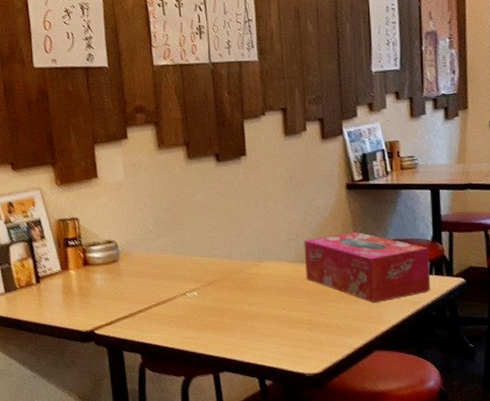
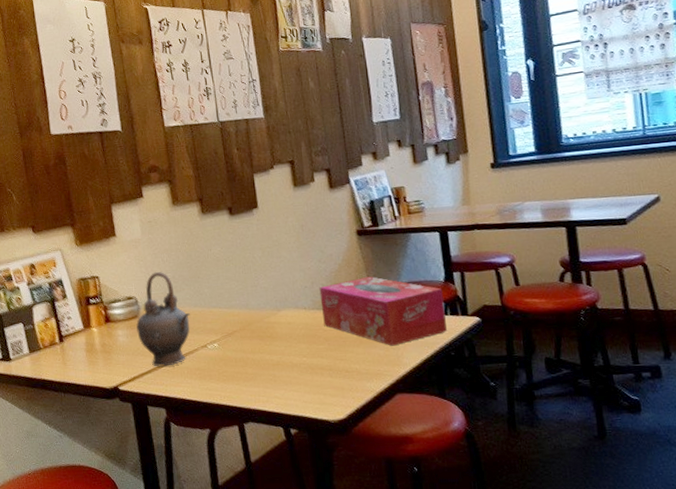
teapot: none [115,216,171,313] -> present [136,271,190,367]

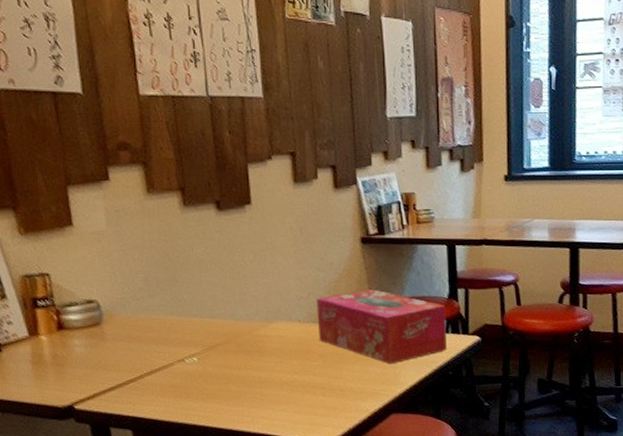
teapot: present [136,271,190,367] -> none [98,271,165,383]

